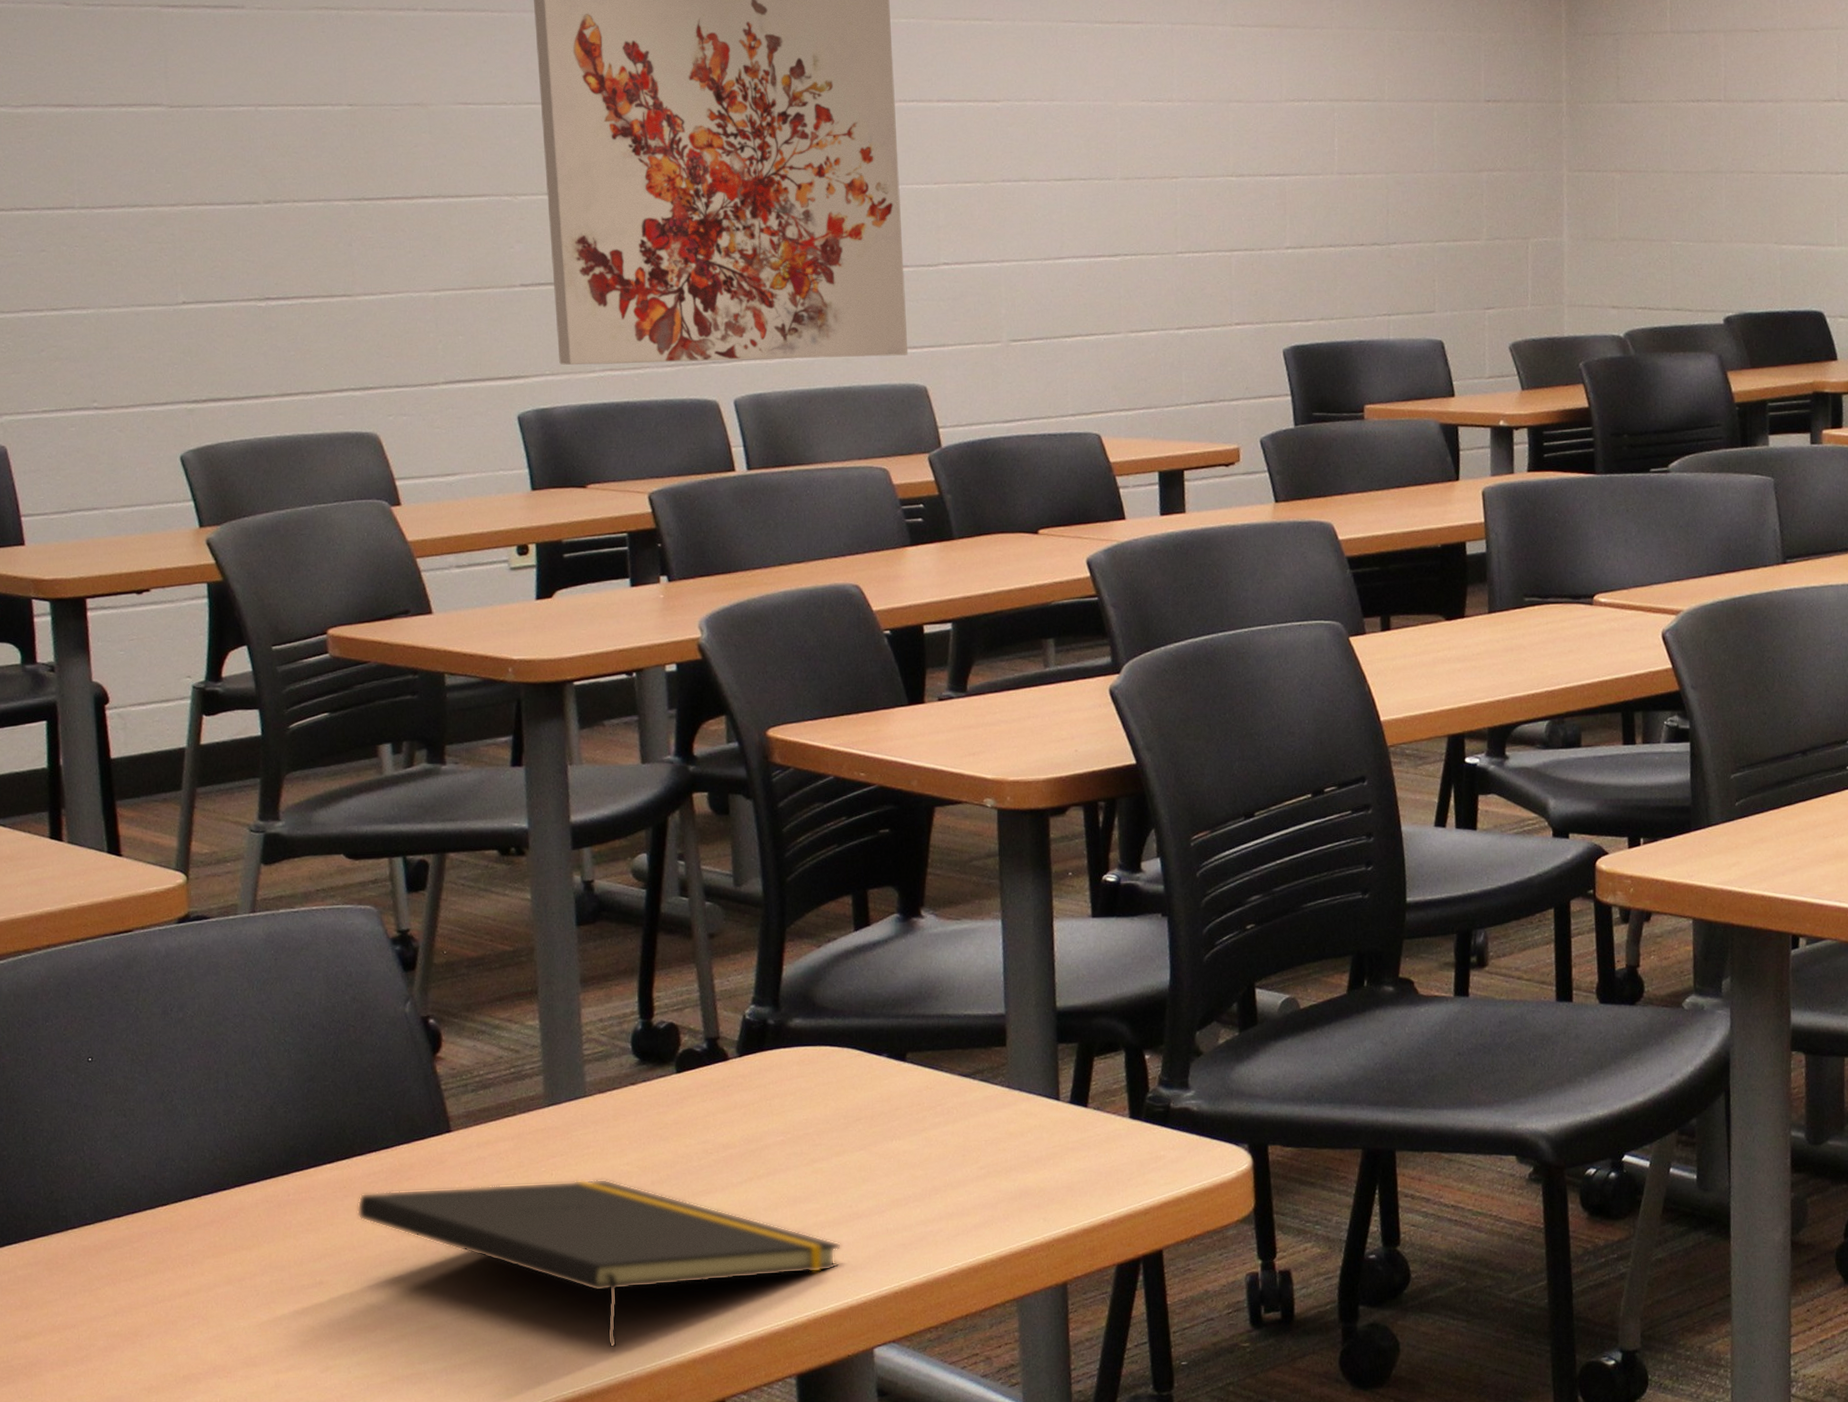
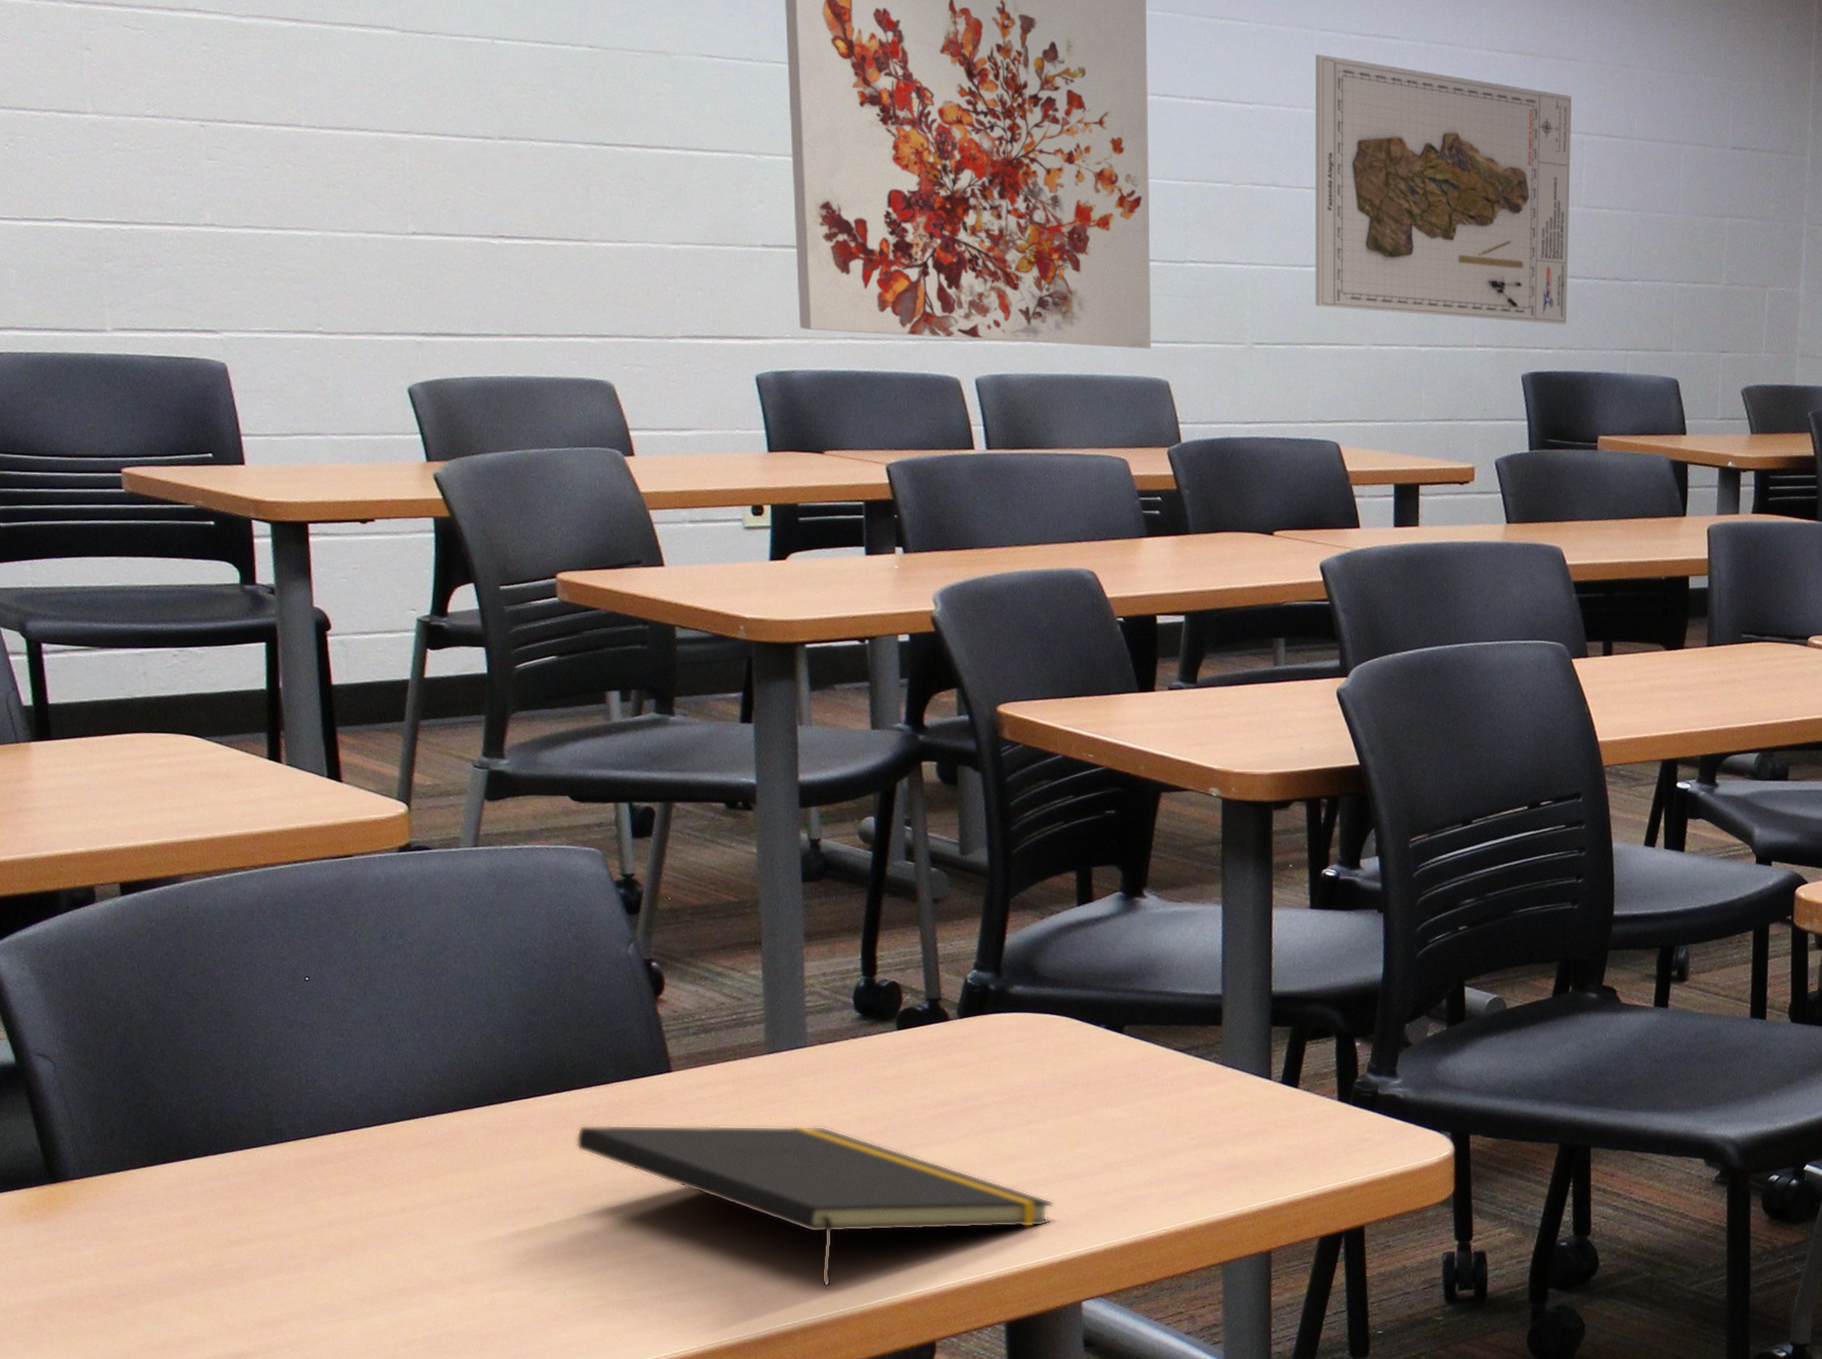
map: none [1060,45,1327,298] -> present [1314,54,1573,325]

